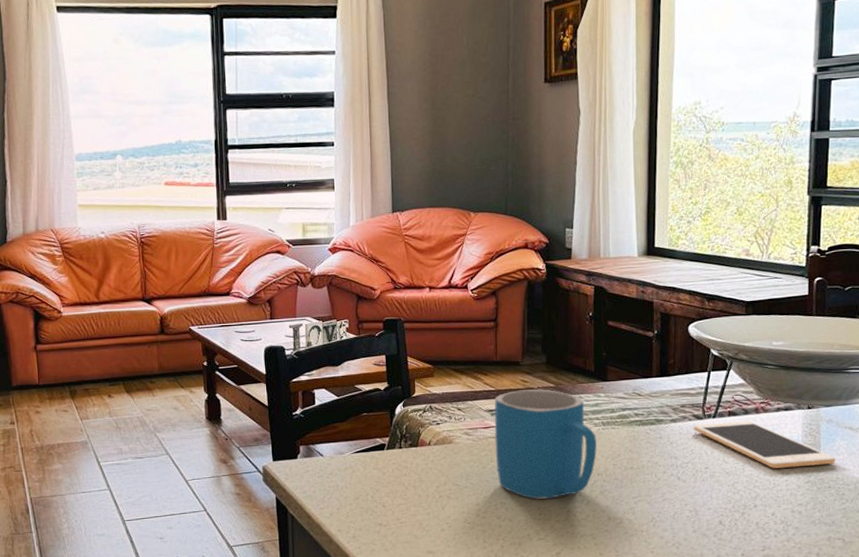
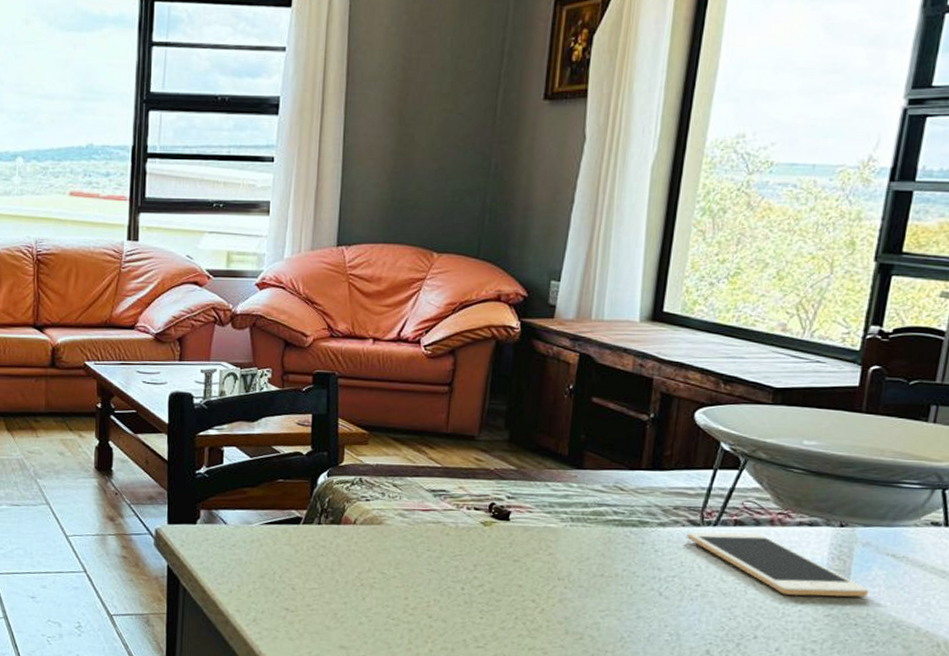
mug: present [494,388,597,499] -> none [434,469,561,601]

